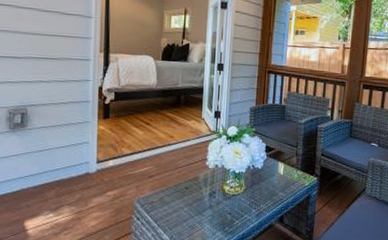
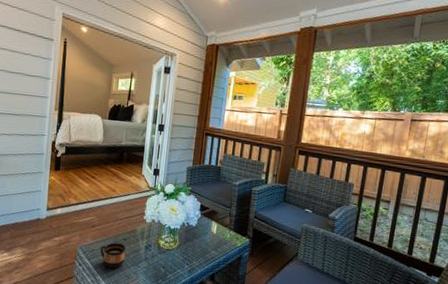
cup: none [160,192,188,220] -> present [100,243,126,269]

